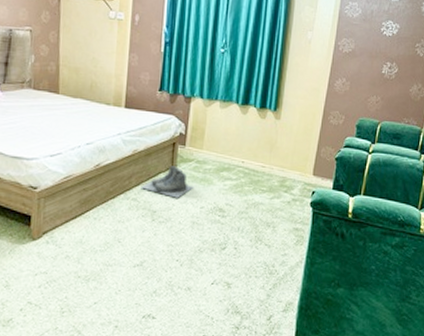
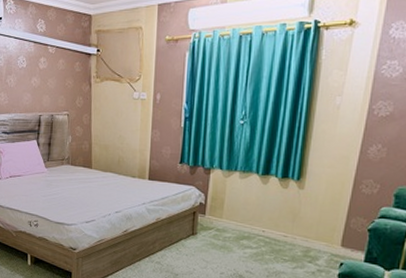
boots: present [141,166,194,198] -> none [164,233,214,264]

